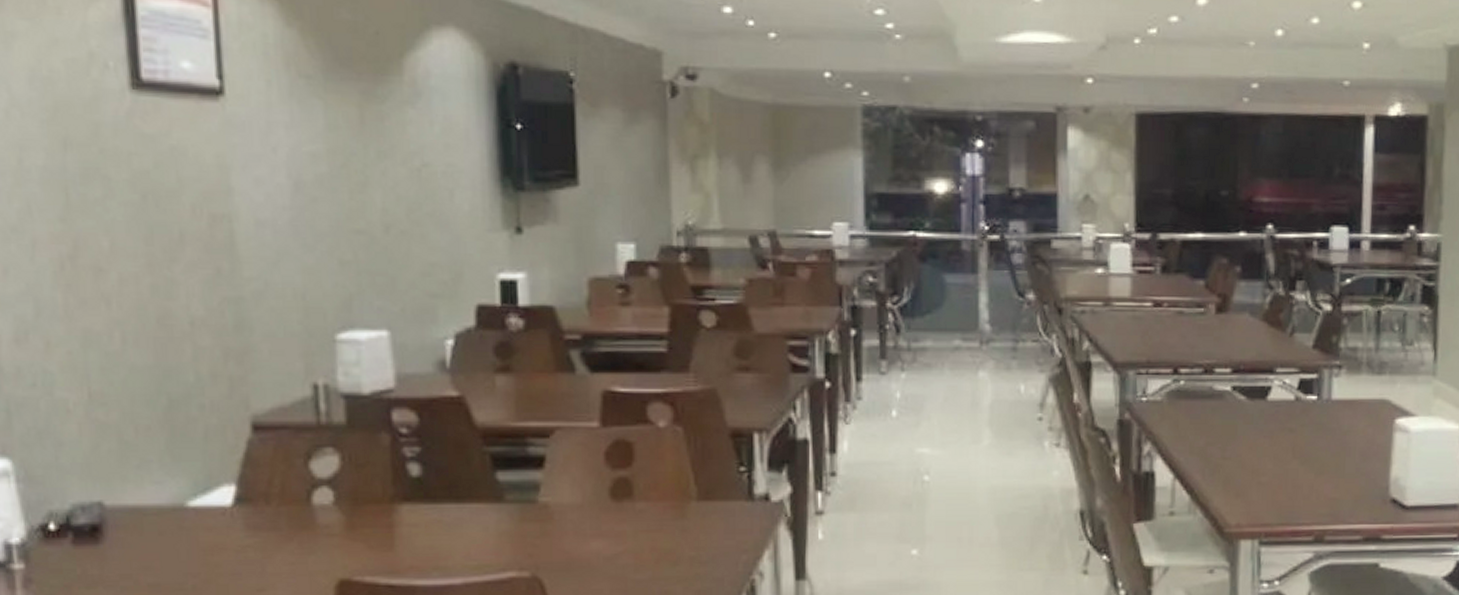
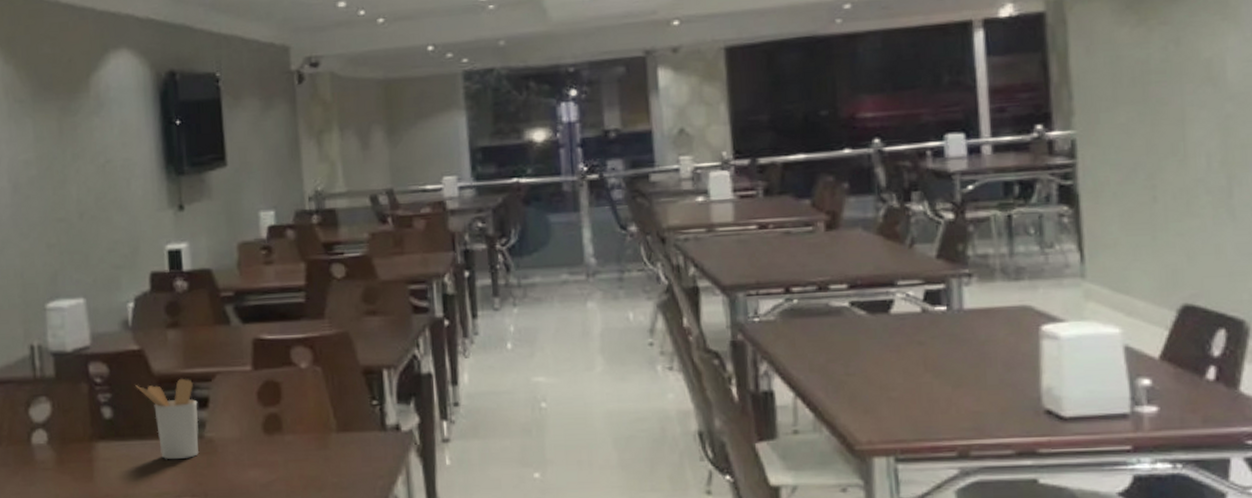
utensil holder: none [452,432,532,527] -> present [135,378,200,460]

